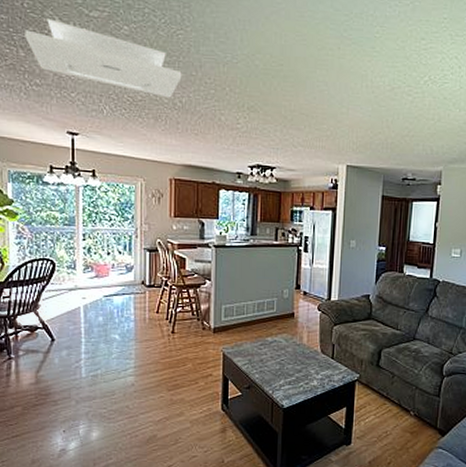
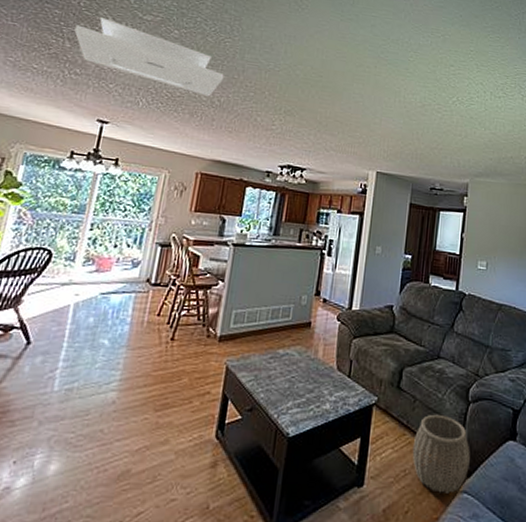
woven basket: none [392,387,445,449] -> present [412,414,470,493]

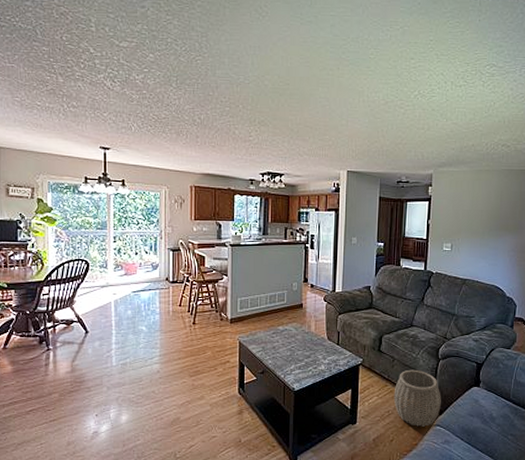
ceiling light: present [74,17,224,97] -> none [63,49,200,116]

